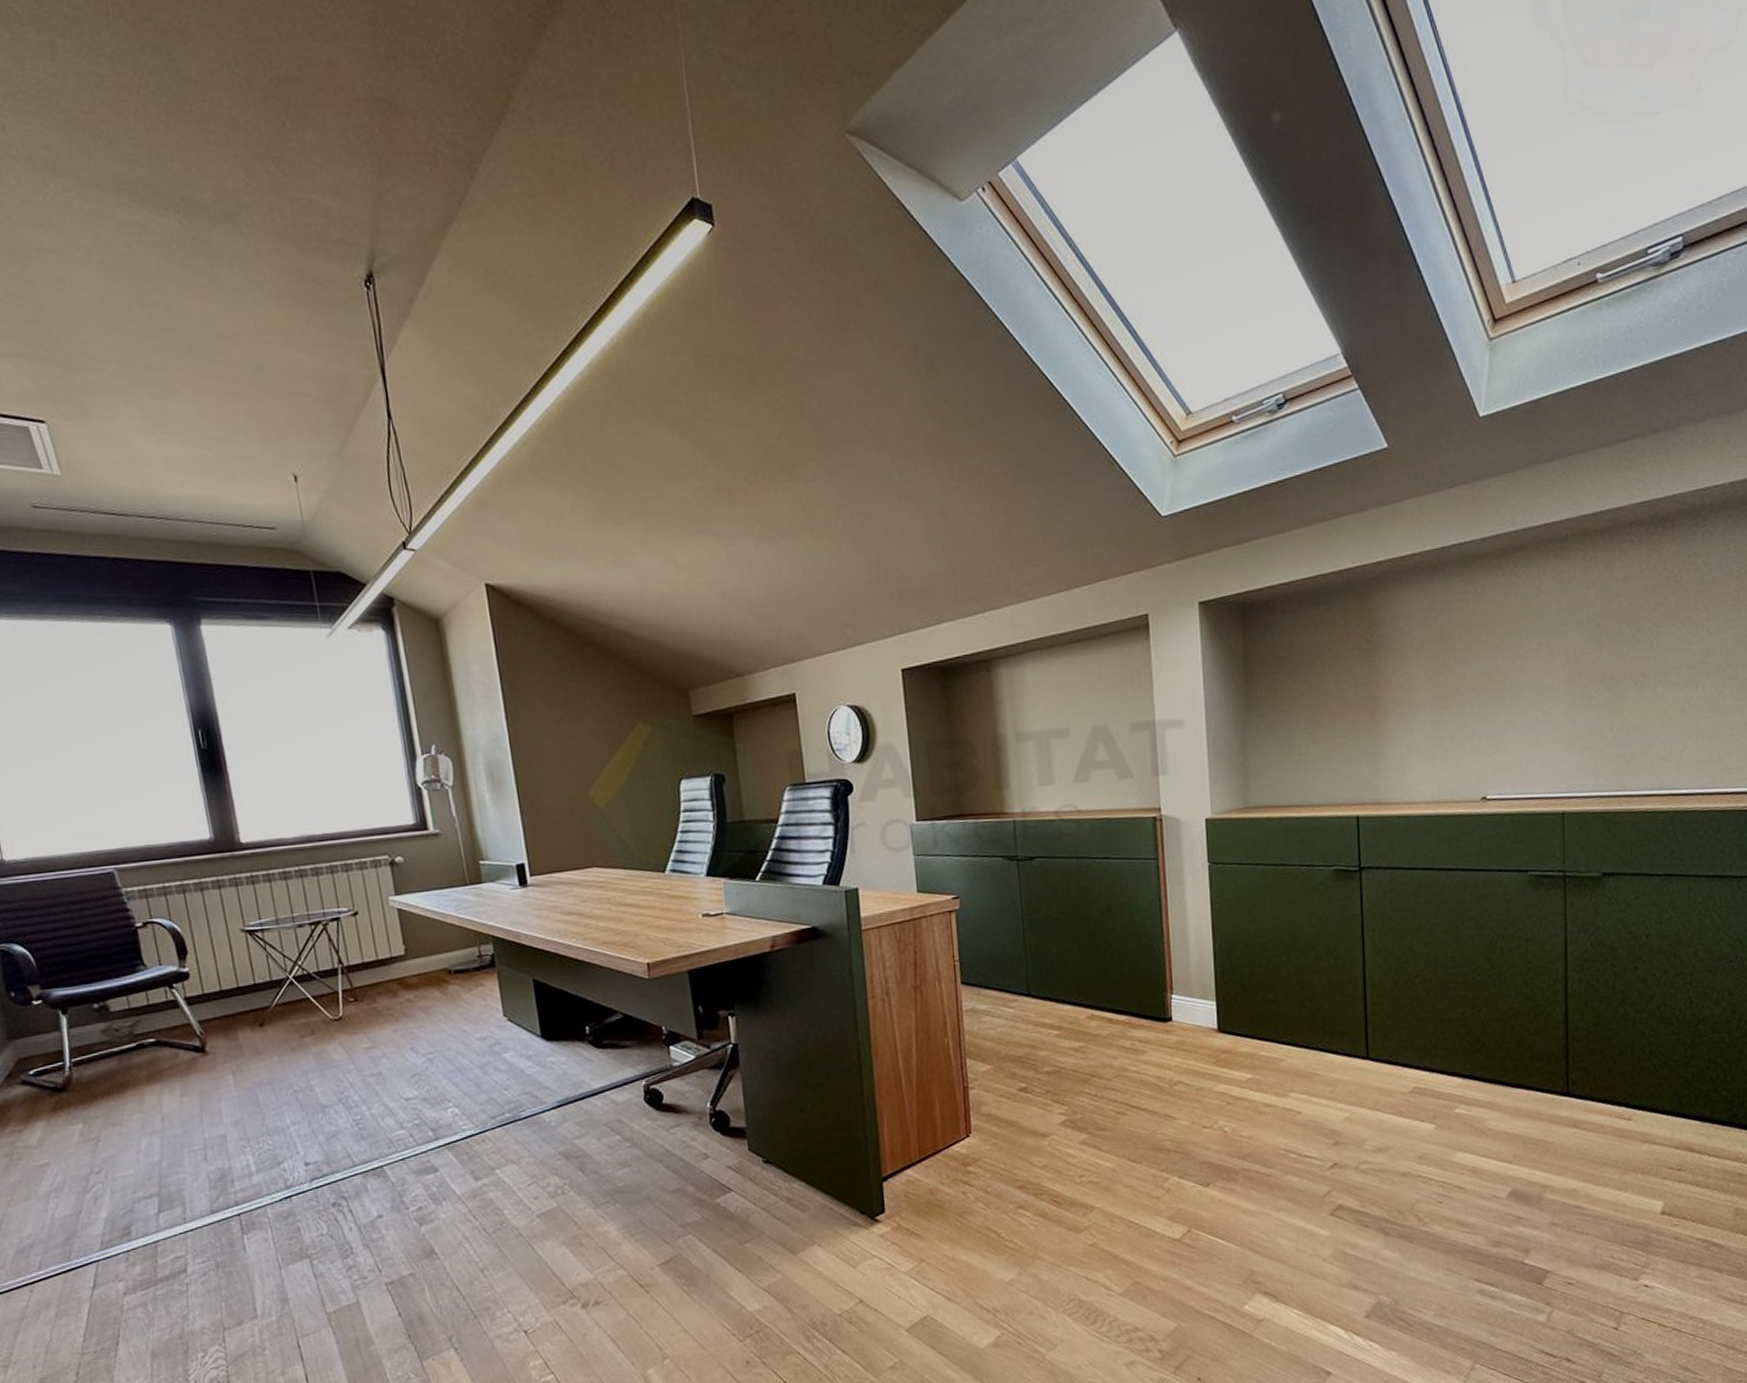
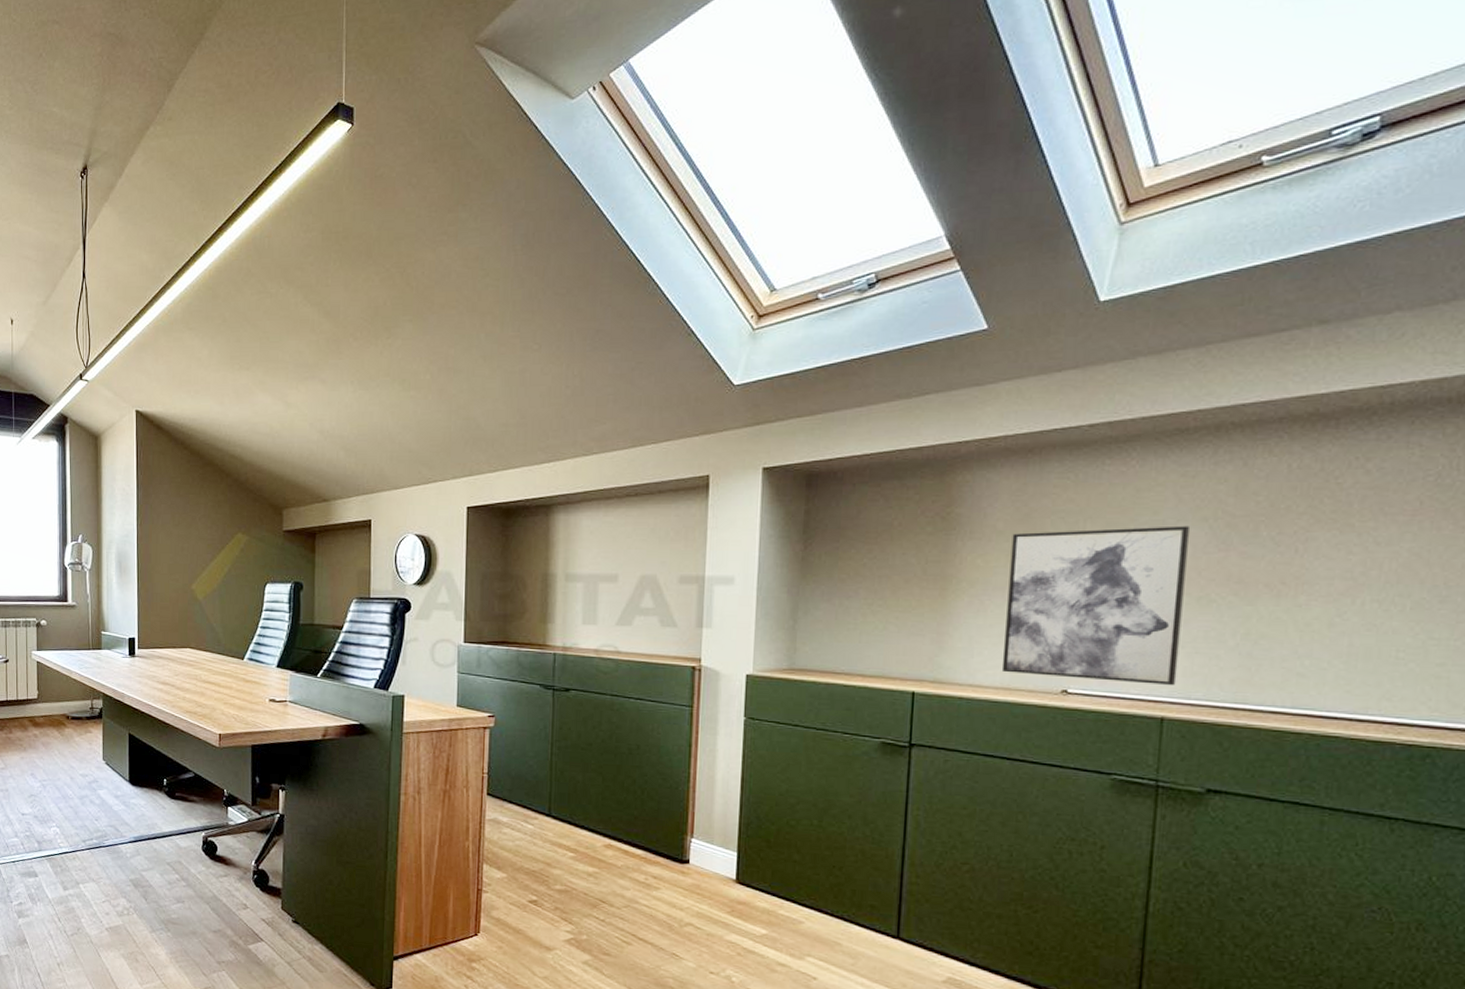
wall art: none [1427,629,1571,787] -> present [1001,525,1191,685]

